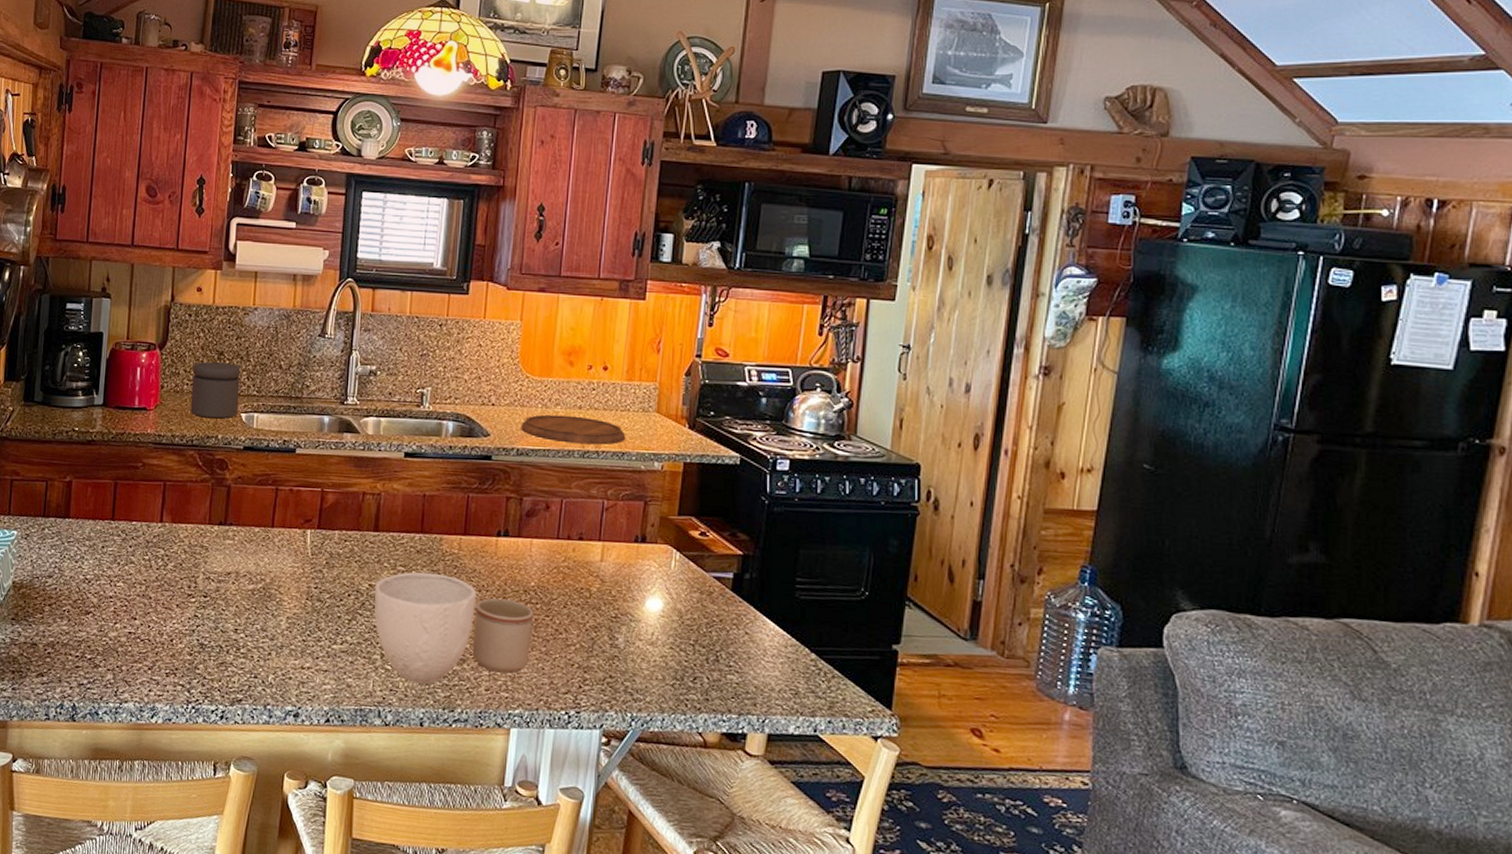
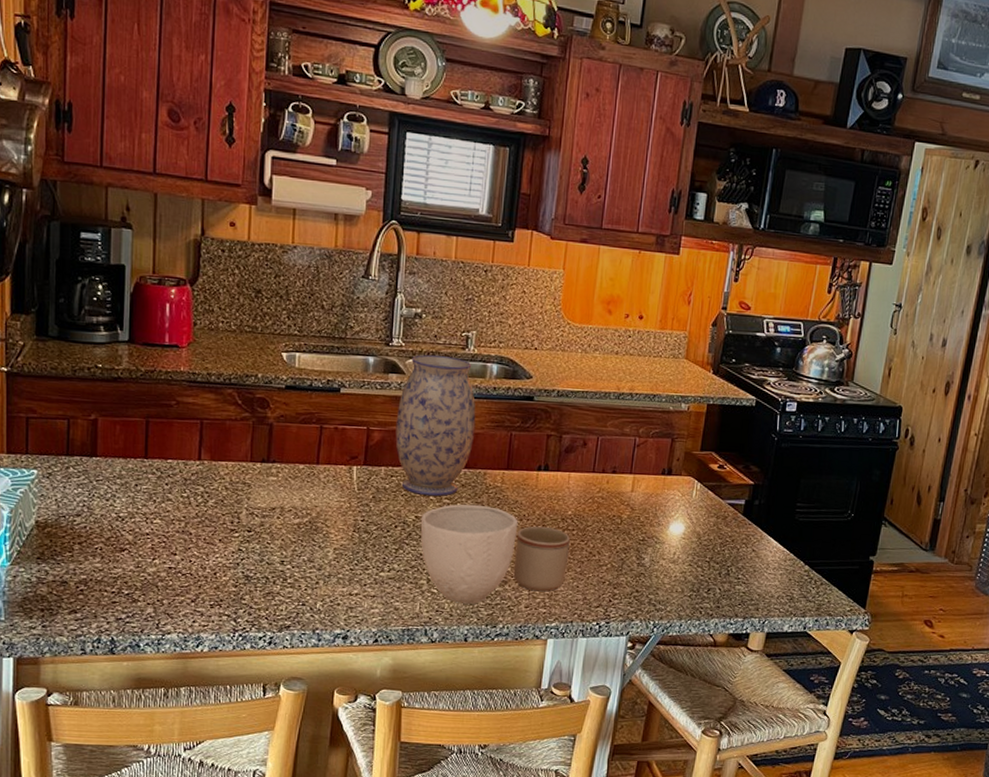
jar: present [190,362,241,419] -> none [226,299,280,358]
vase: none [349,413,432,563] -> present [395,355,476,497]
cutting board: present [521,414,625,445] -> none [561,359,657,388]

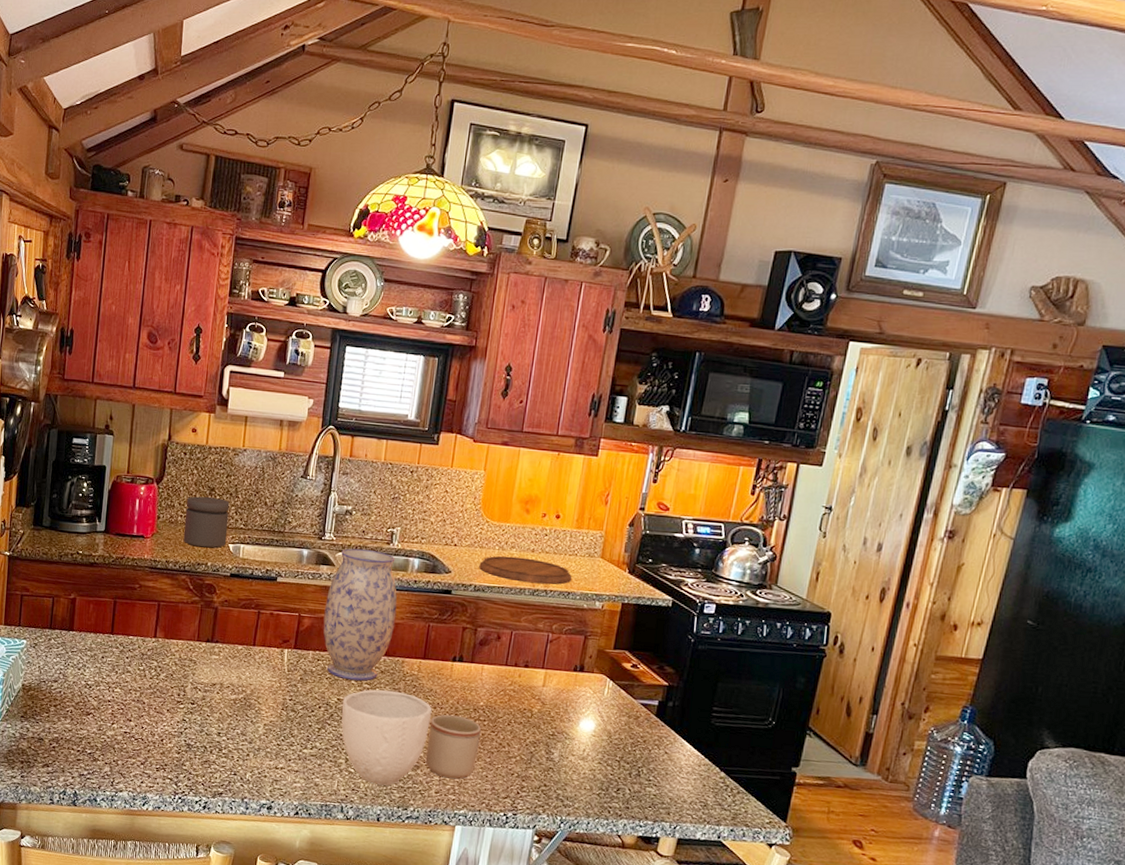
jar: none [226,299,280,358] -> present [183,496,230,548]
cutting board: none [561,359,657,388] -> present [479,555,571,585]

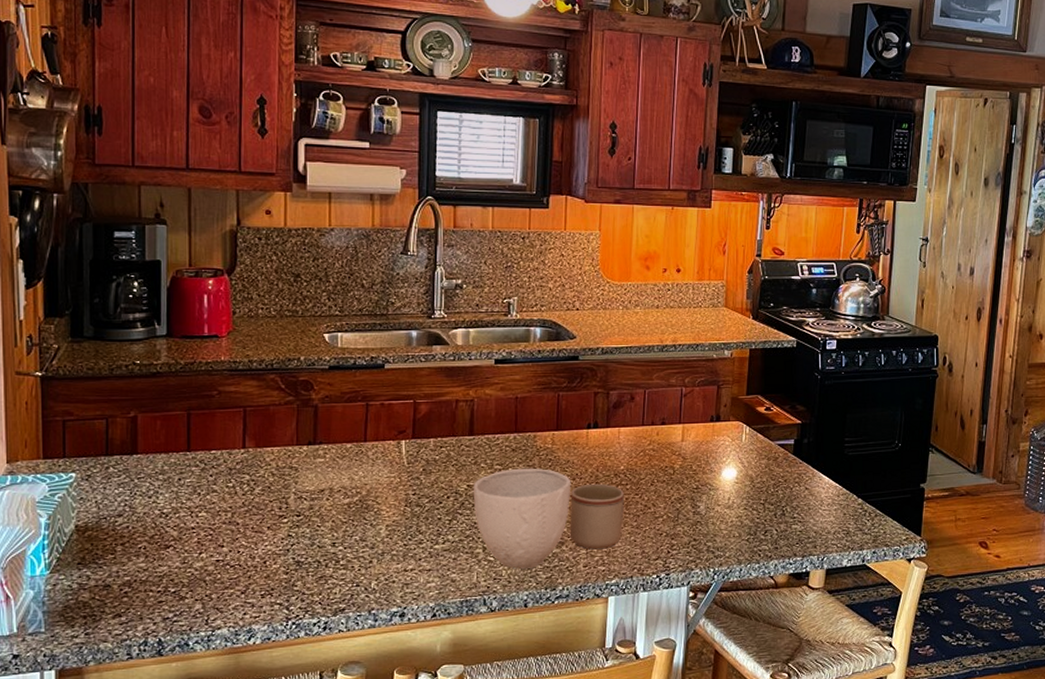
jar: present [183,496,230,548] -> none [267,285,321,341]
vase: present [323,548,398,681] -> none [442,324,523,464]
cutting board: present [479,555,571,585] -> none [604,315,698,340]

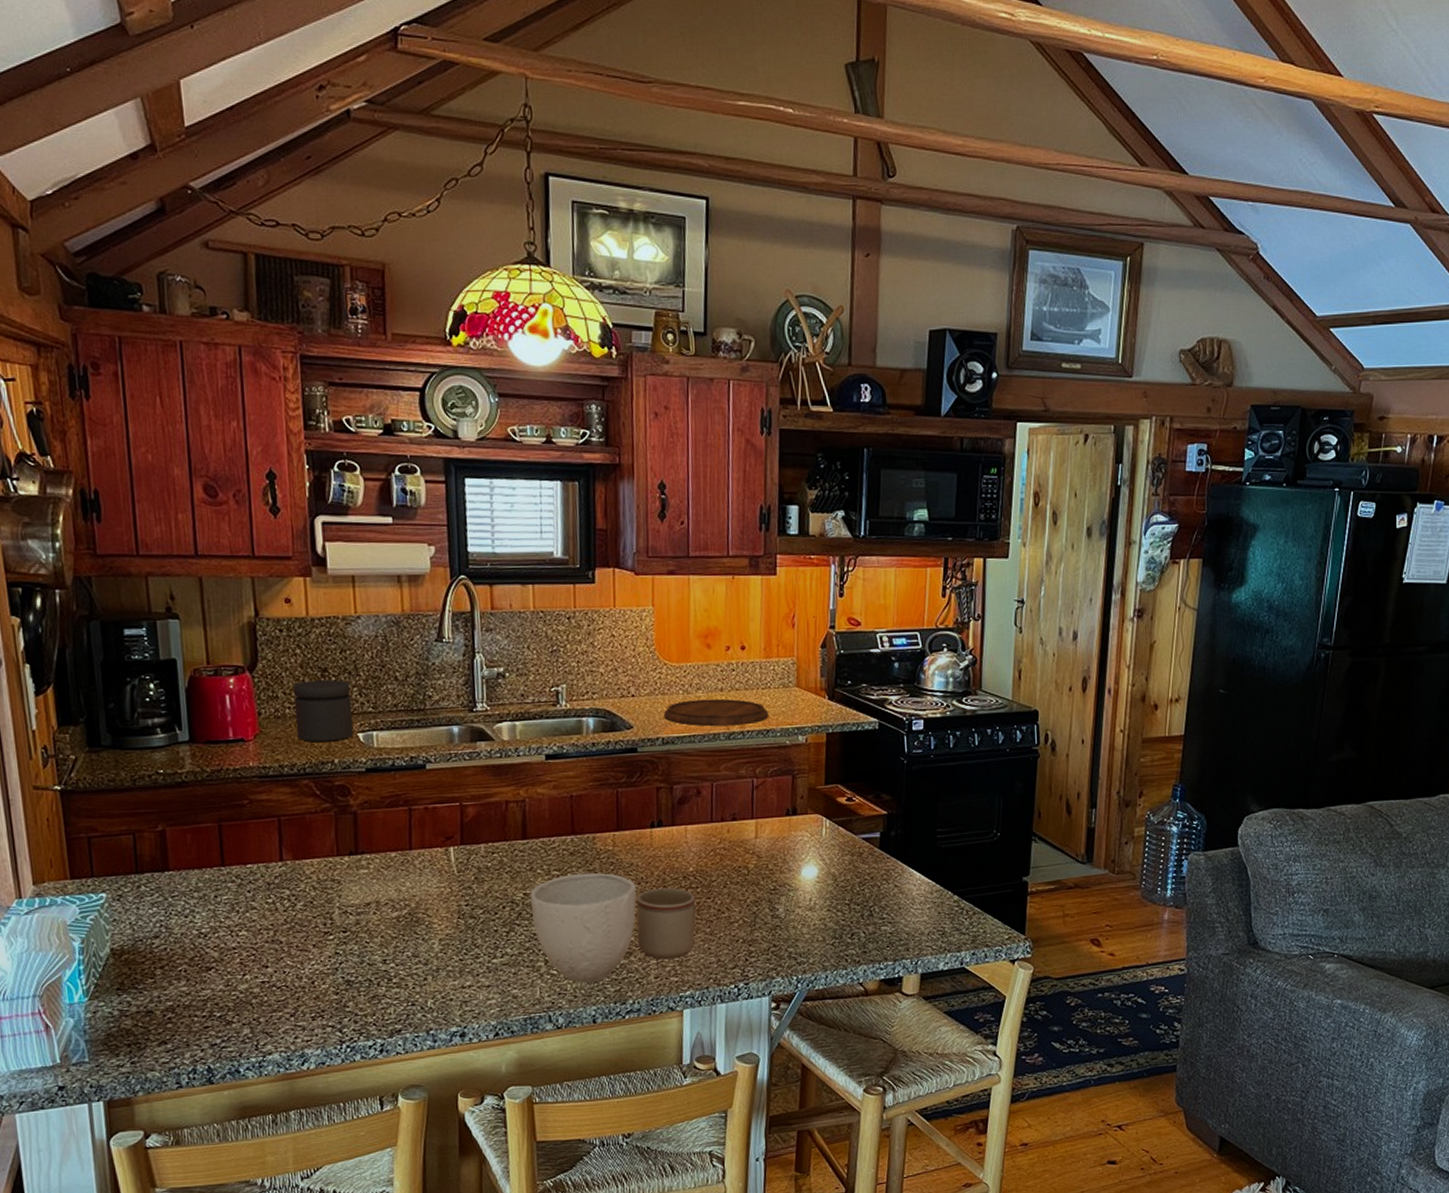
jar: none [267,285,321,341] -> present [293,679,354,743]
cutting board: none [604,315,698,340] -> present [663,698,768,726]

